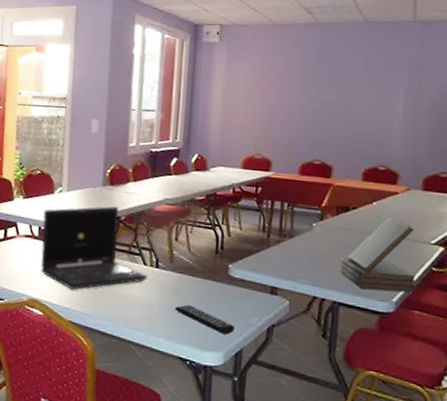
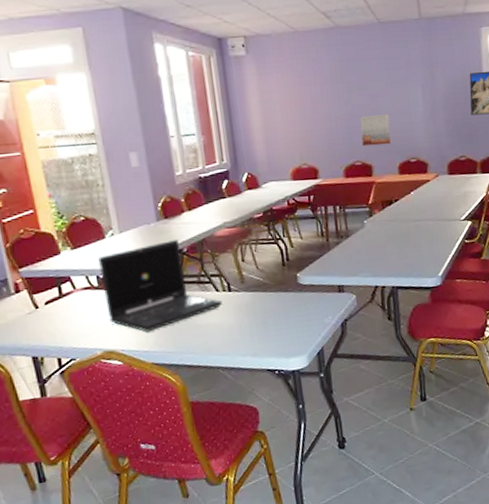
remote control: present [174,304,234,335] -> none [254,319,313,339]
wall art: none [325,114,361,148] -> present [359,114,391,147]
book: present [339,217,415,293] -> none [393,203,454,271]

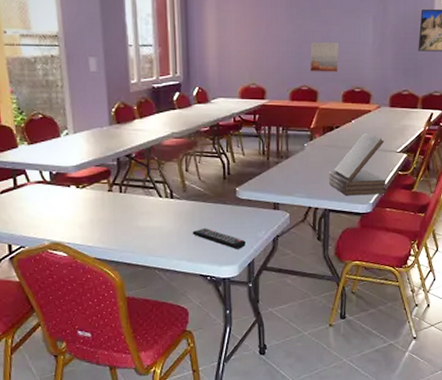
laptop: present [98,240,222,332] -> none [52,145,164,229]
remote control: none [254,319,313,339] -> present [192,228,246,249]
book: none [393,203,454,271] -> present [328,132,386,196]

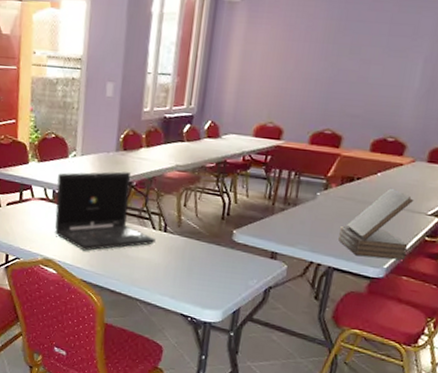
laptop: none [52,145,164,229] -> present [55,171,156,251]
remote control: present [192,228,246,249] -> none [180,266,234,295]
wall art: present [310,42,339,72] -> none [338,82,377,118]

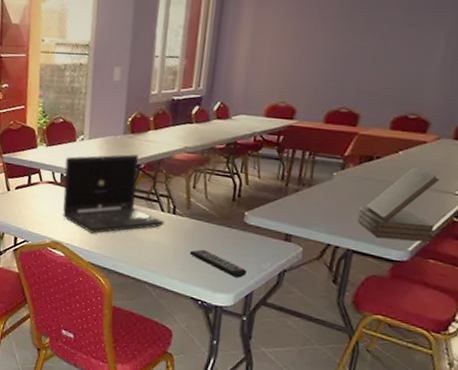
remote control: none [180,266,234,295] -> present [189,249,247,278]

